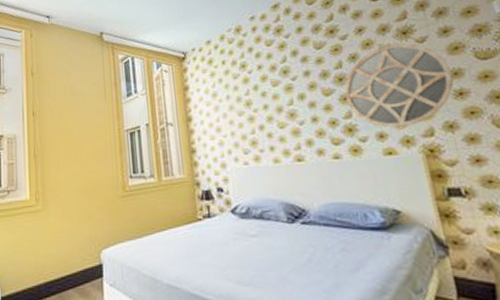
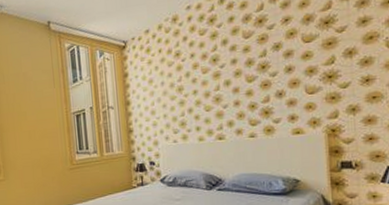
home mirror: present [344,43,454,128] -> none [265,32,364,111]

